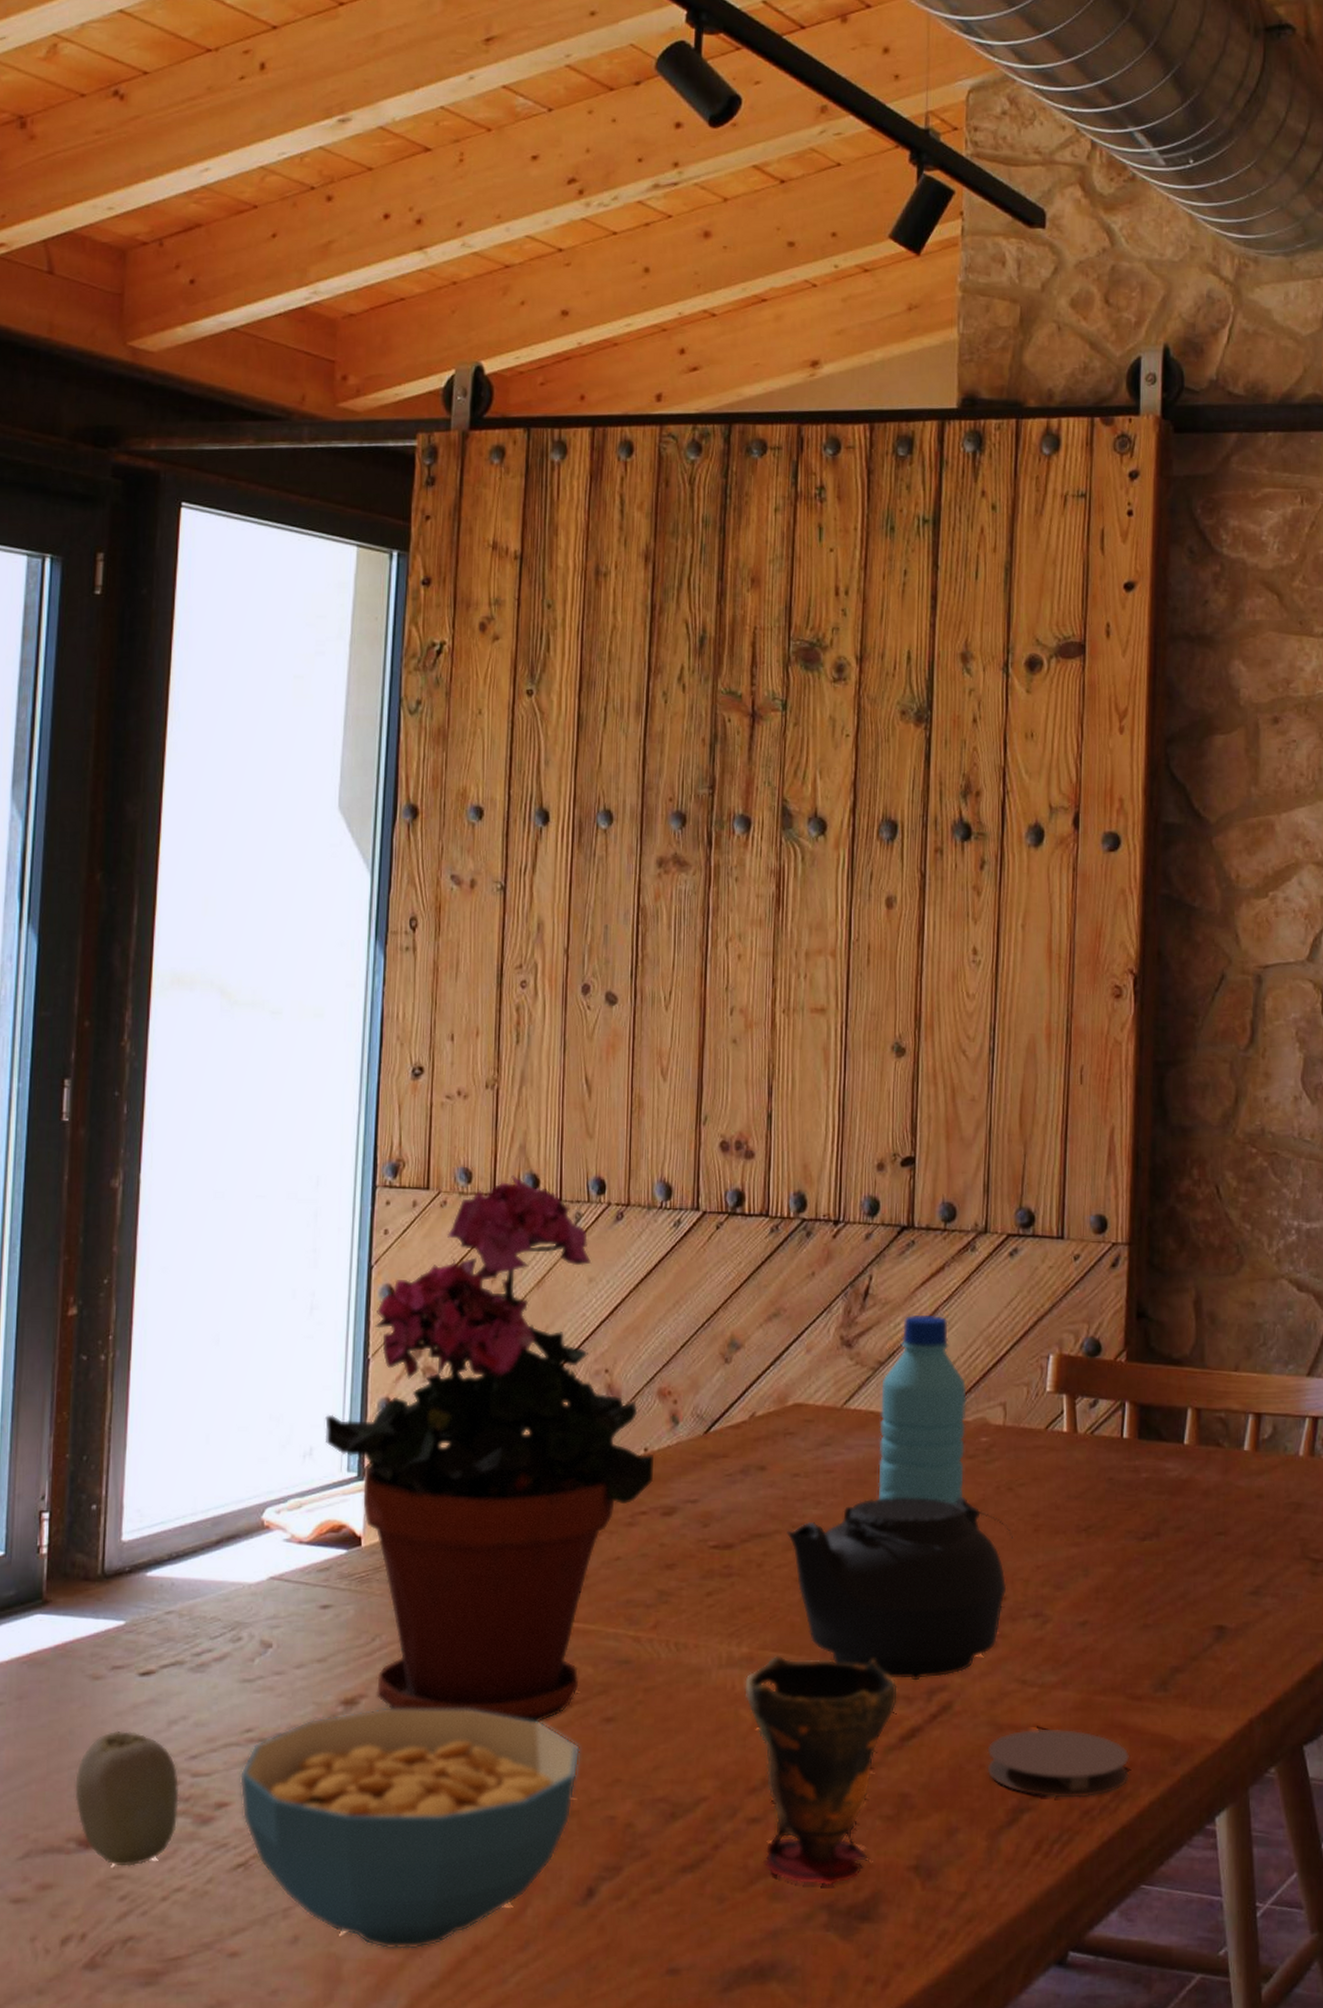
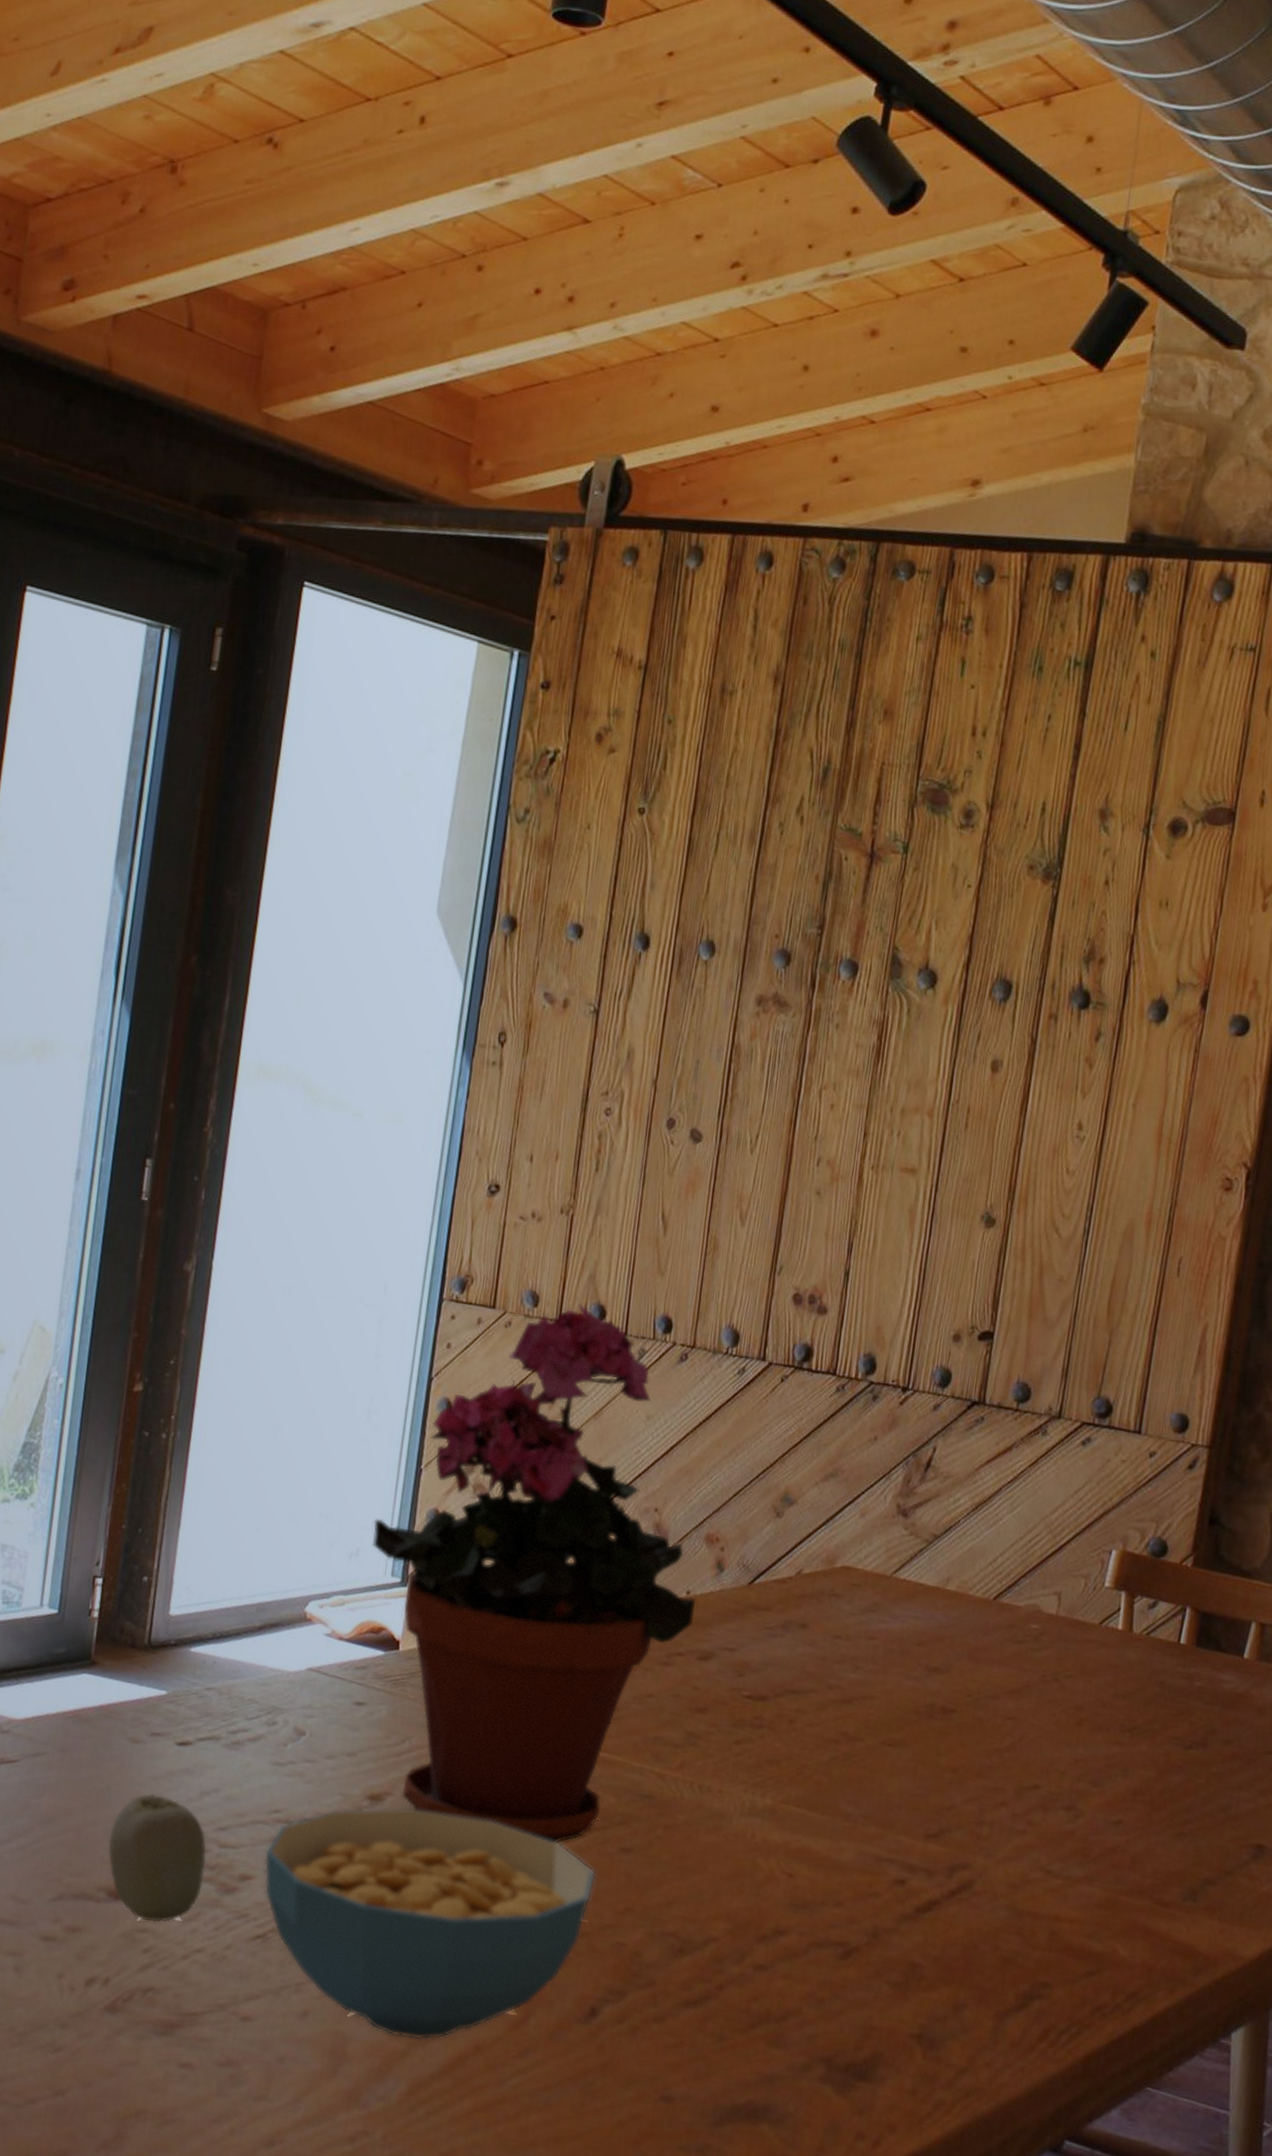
cup: present [744,1655,897,1886] -> none [764,1811,919,2041]
teapot: present [787,1495,1013,1681] -> none [822,1669,1054,1856]
water bottle: present [878,1314,967,1505] -> none [919,1491,1022,1688]
coaster: present [987,1728,1130,1798] -> none [1001,1919,1149,1994]

